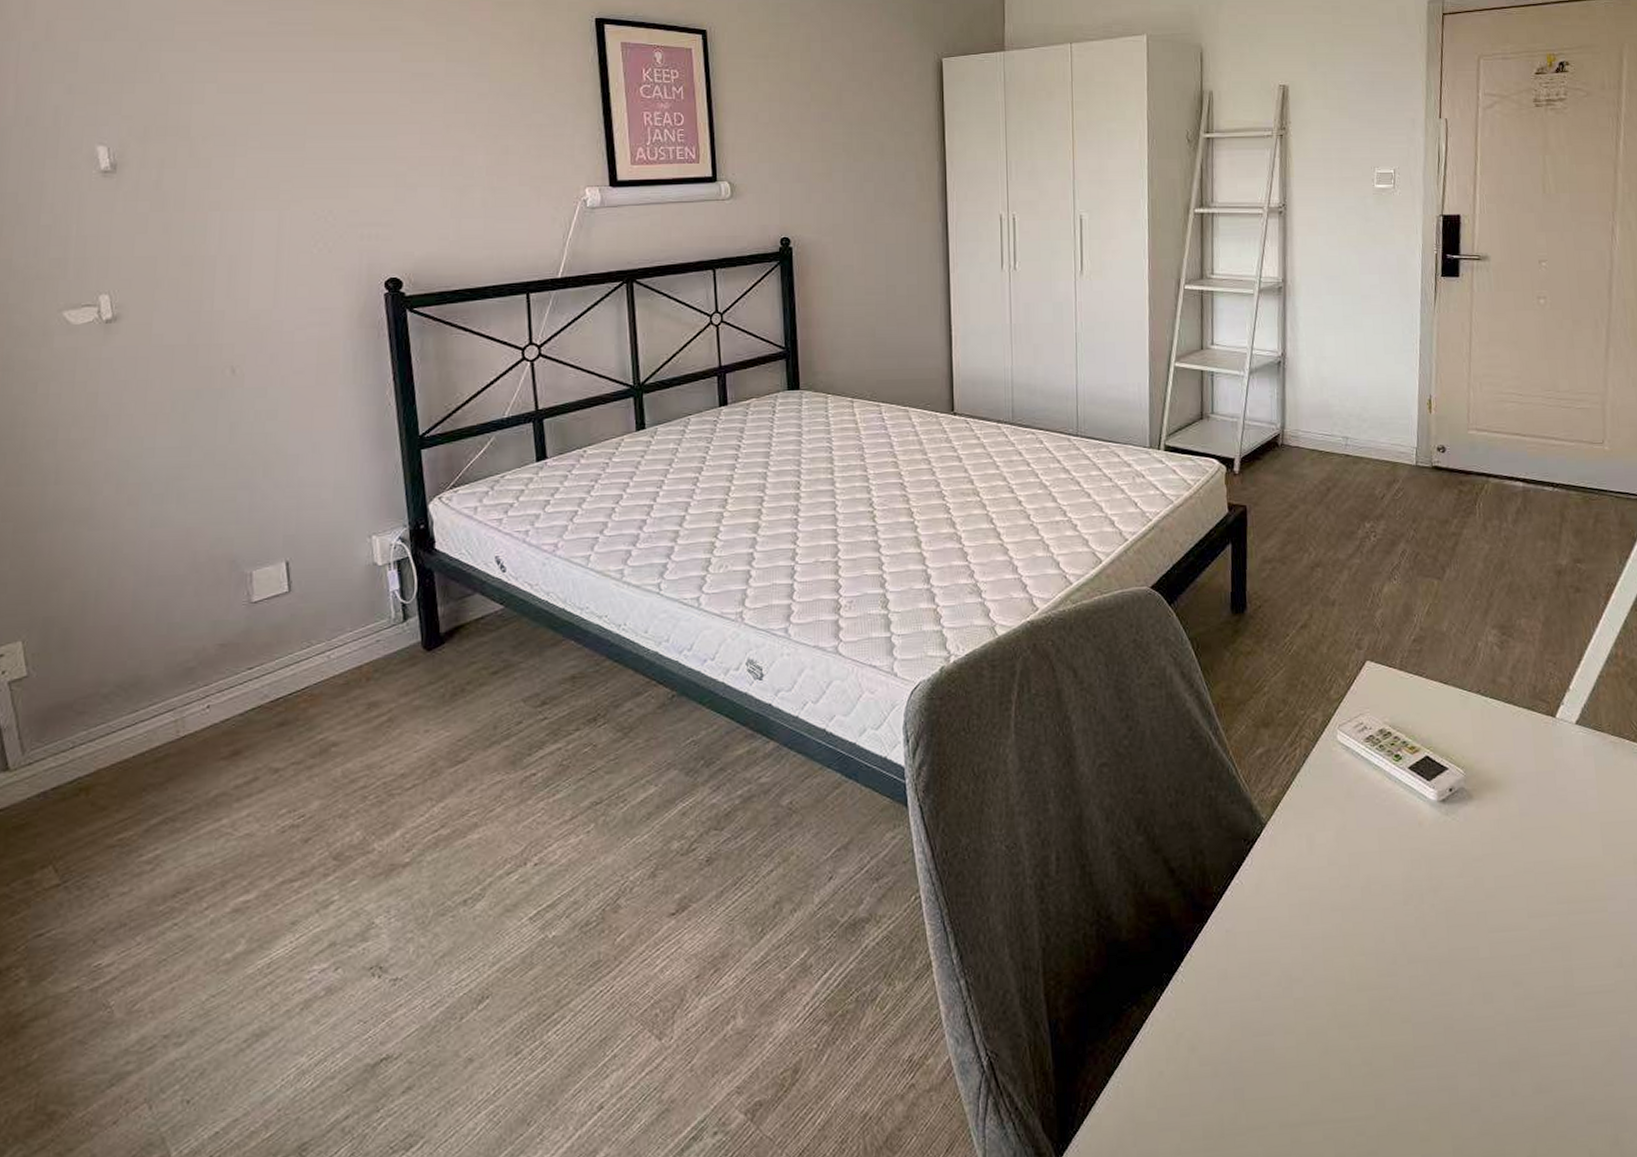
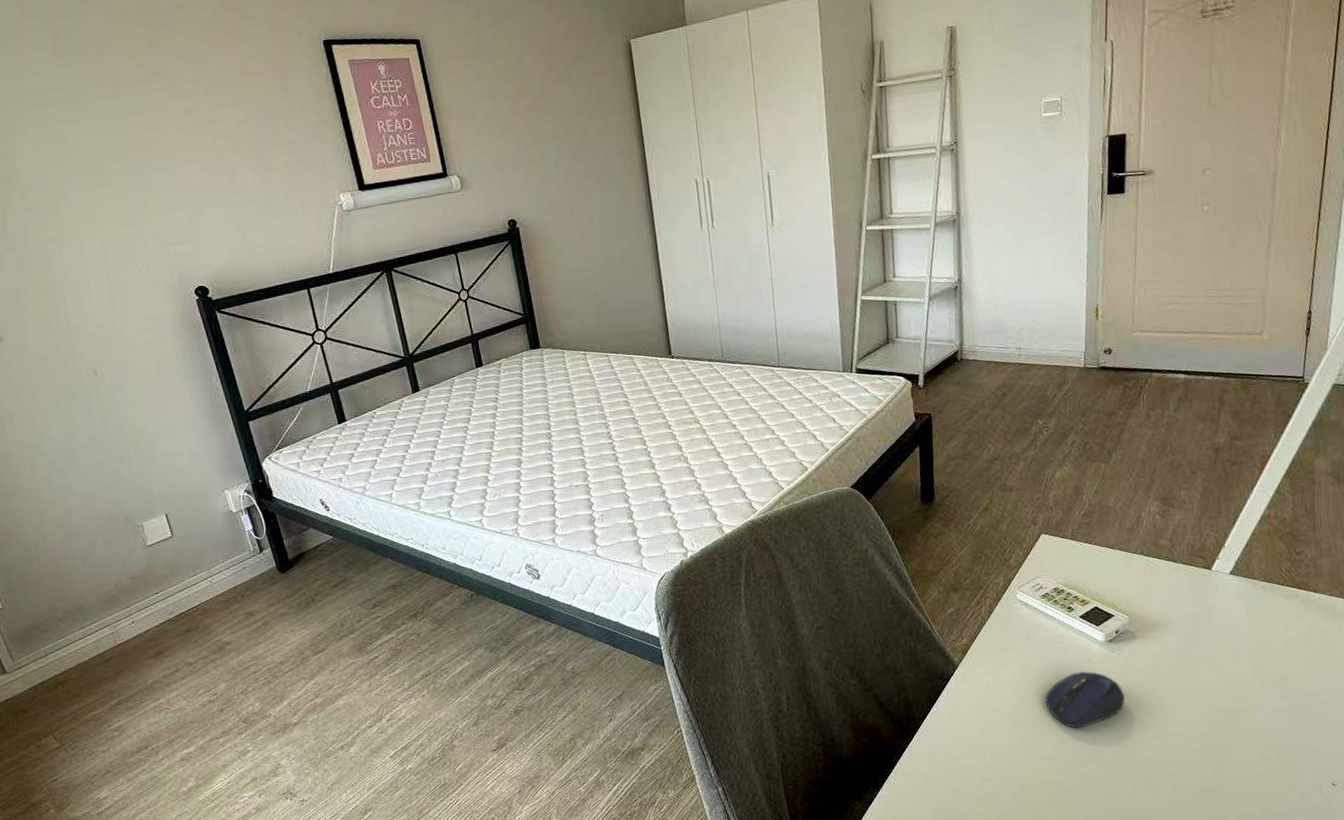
computer mouse: none [1366,839,1461,915] -> present [1044,671,1125,729]

